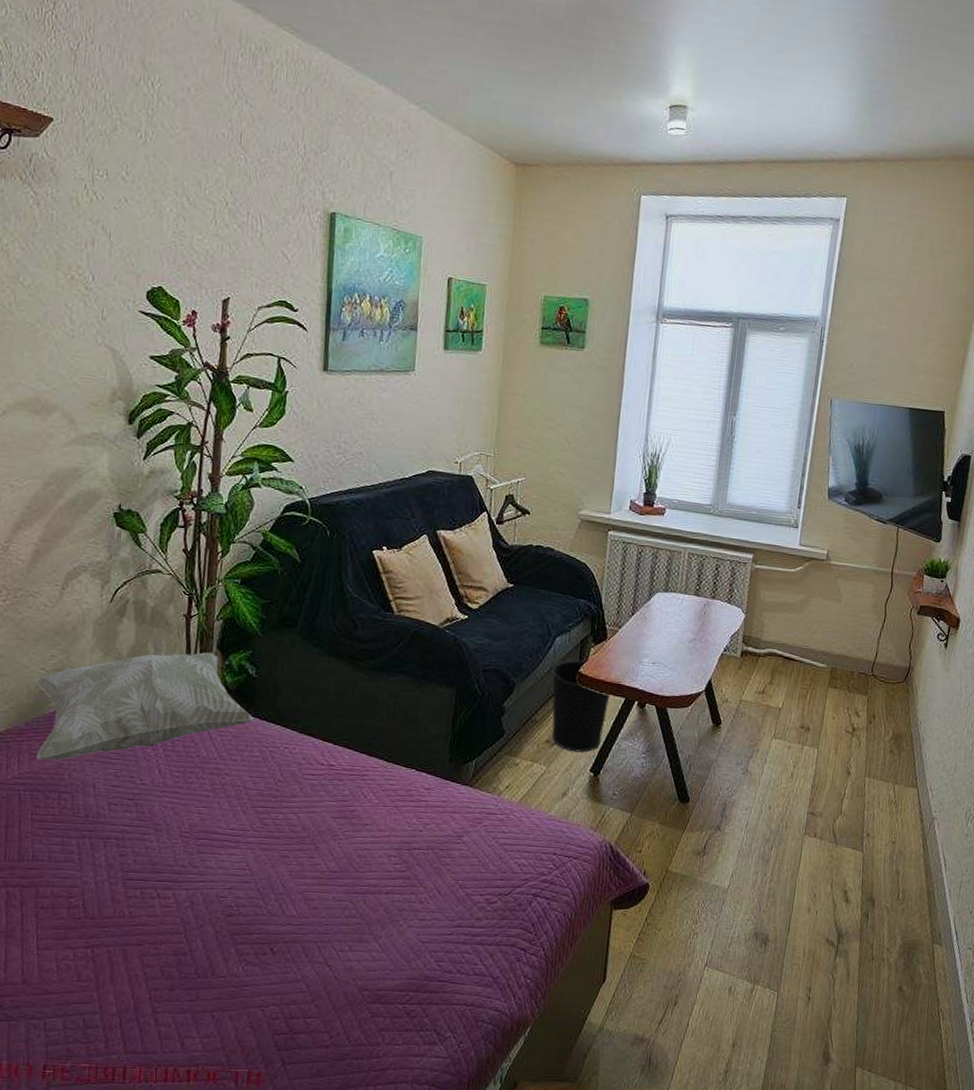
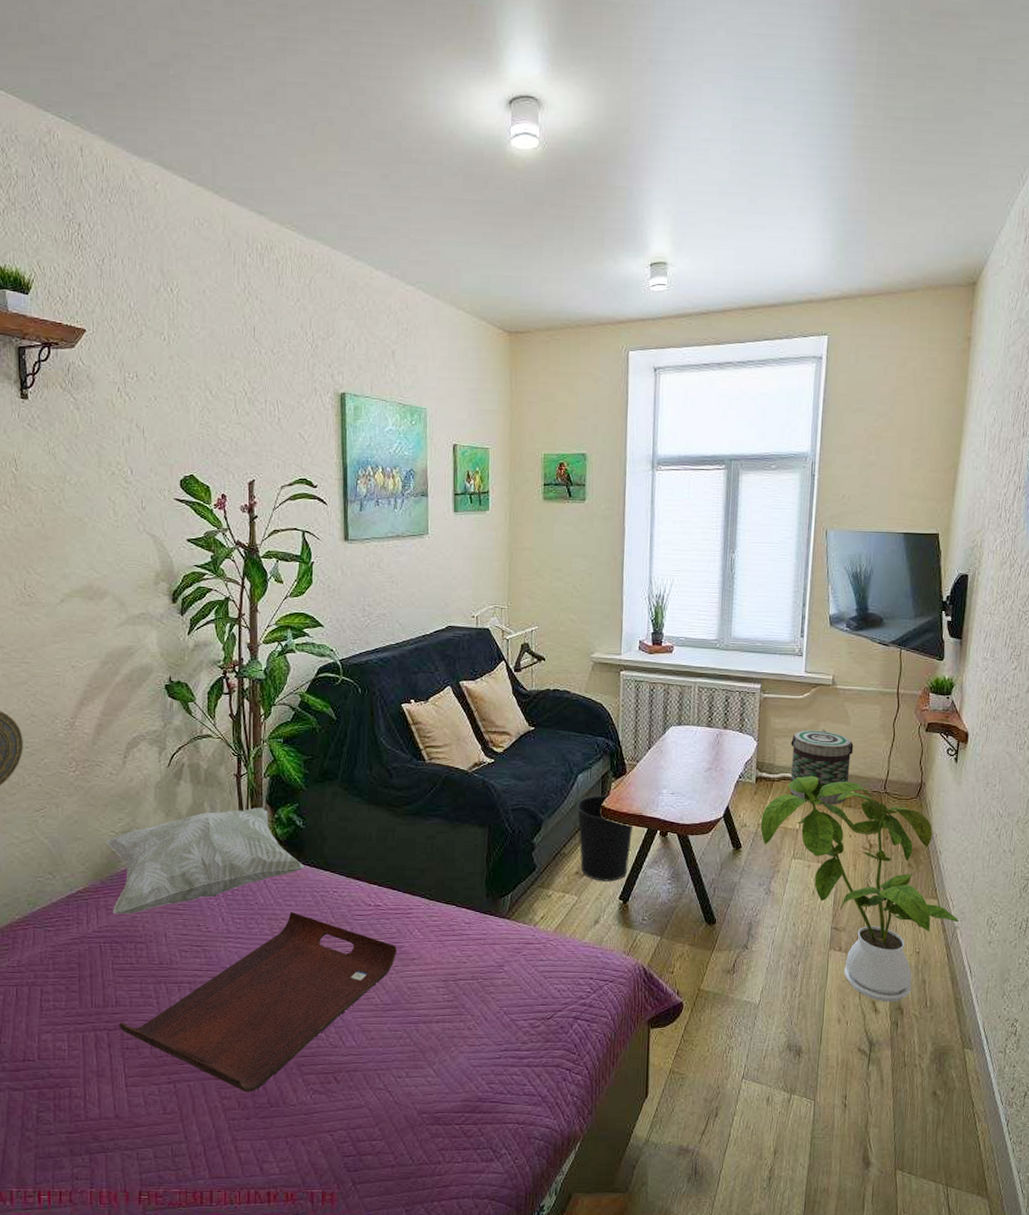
serving tray: none [34,766,350,961] -> present [118,911,398,1092]
house plant: none [742,652,937,893] -> present [760,775,959,1002]
basket: none [776,605,844,685] -> present [790,729,854,805]

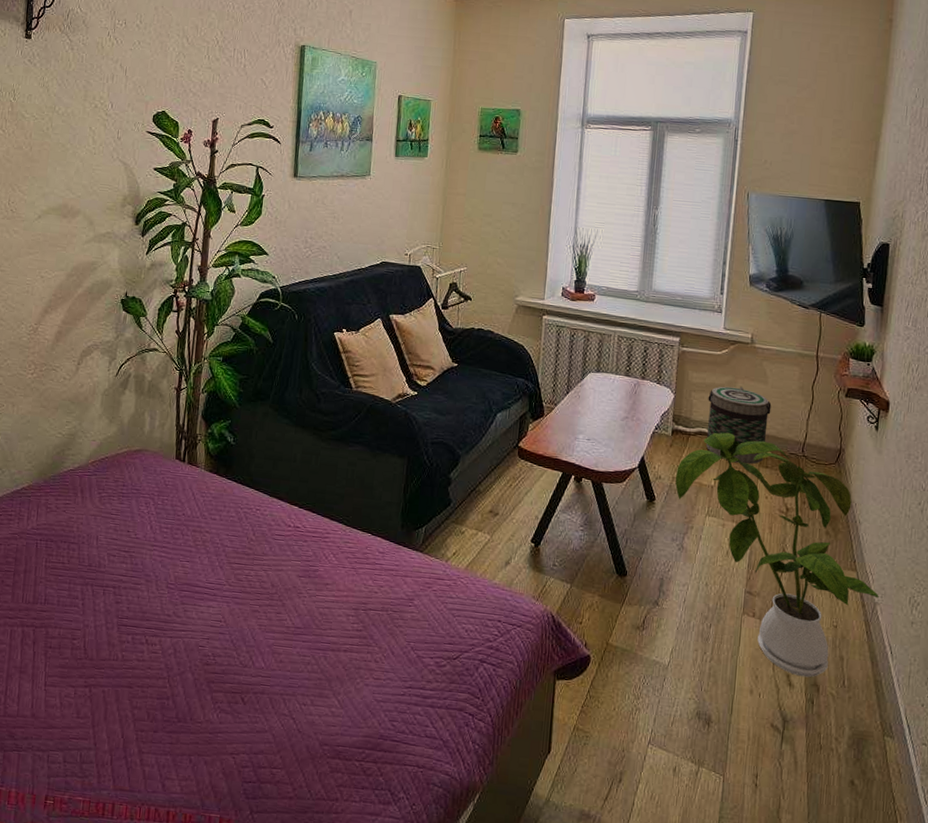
decorative pillow: present [107,808,305,914] -> none [52,421,232,515]
serving tray: present [118,911,398,1092] -> none [45,525,313,705]
wastebasket: present [576,795,634,882] -> none [494,435,549,523]

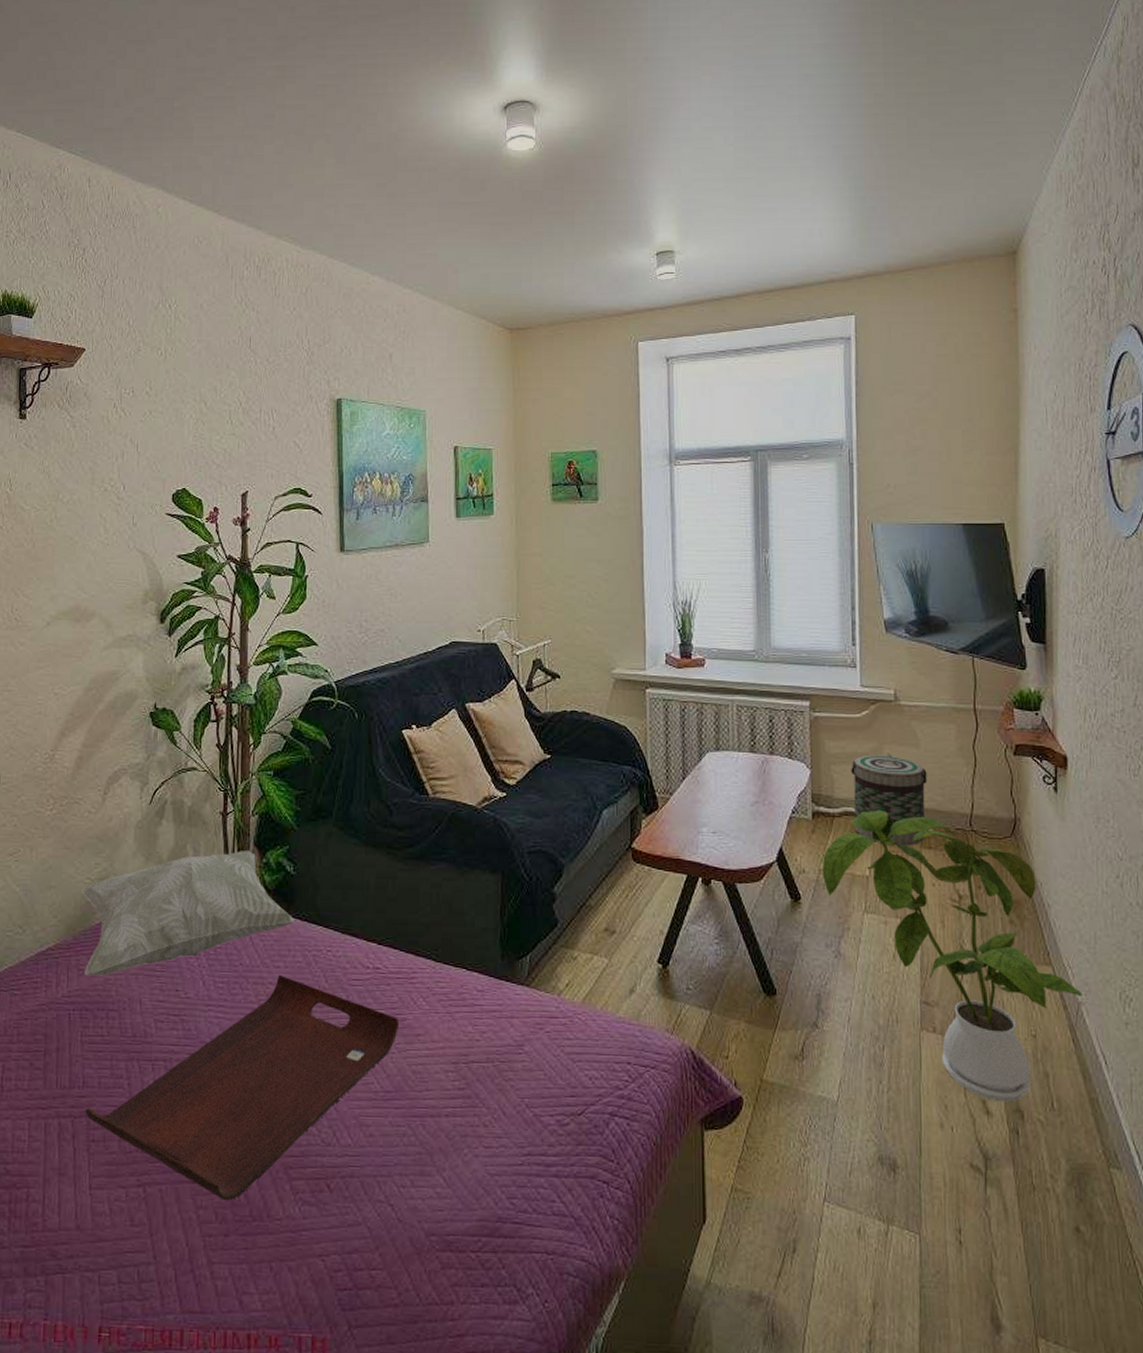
serving tray: none [45,525,313,705] -> present [85,974,400,1201]
decorative pillow: none [52,421,232,515] -> present [81,851,295,976]

